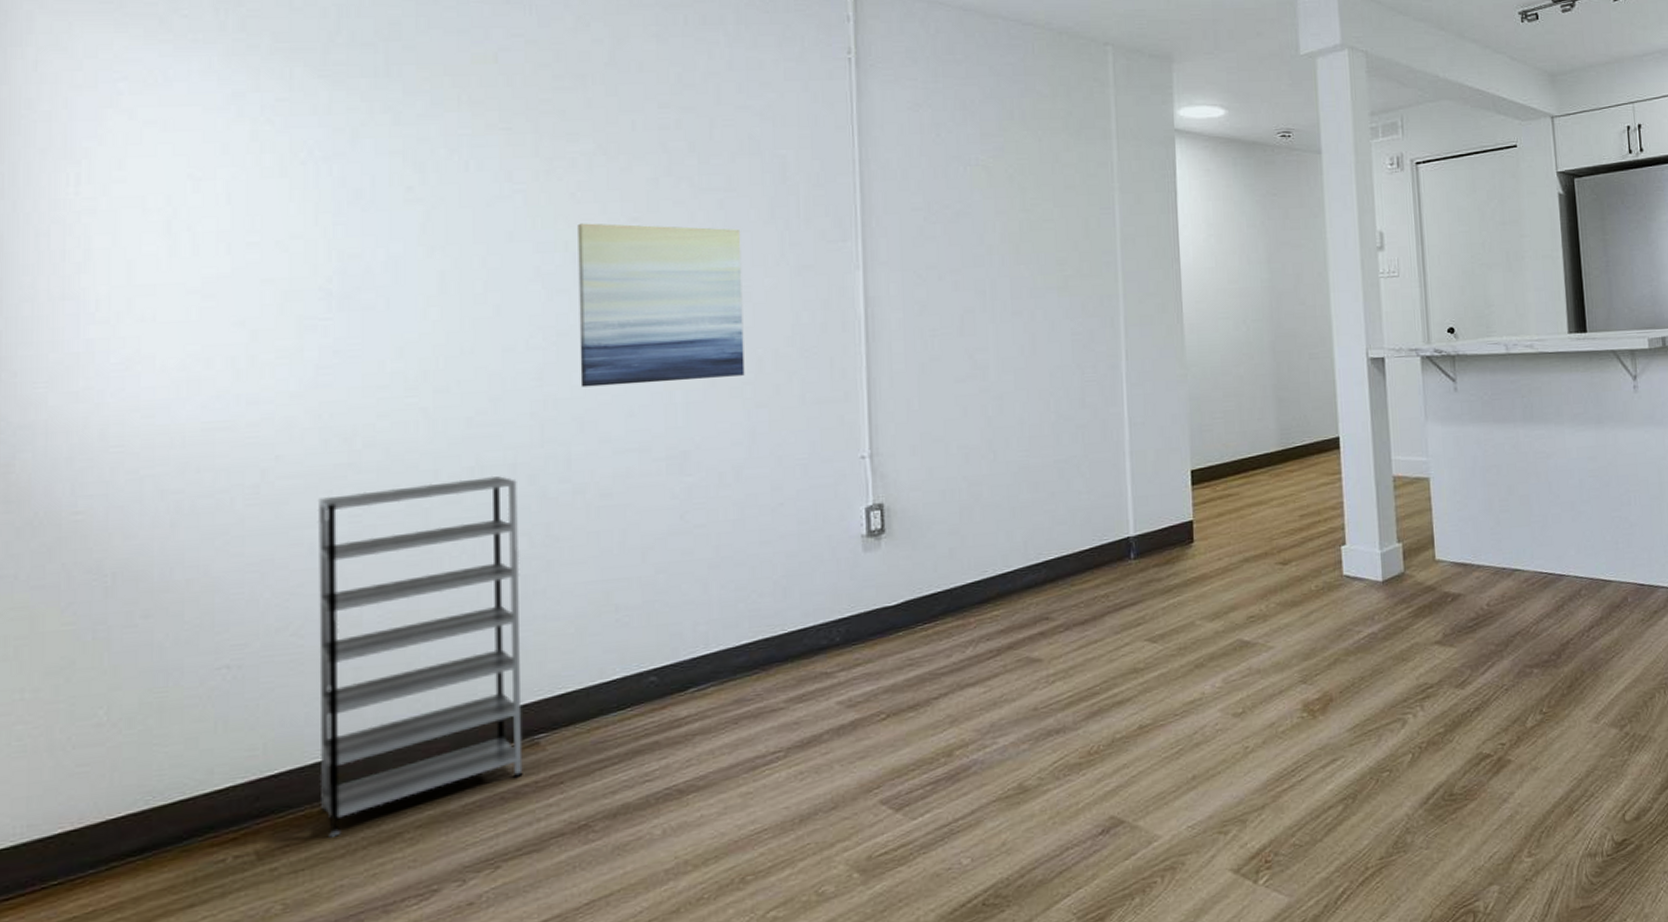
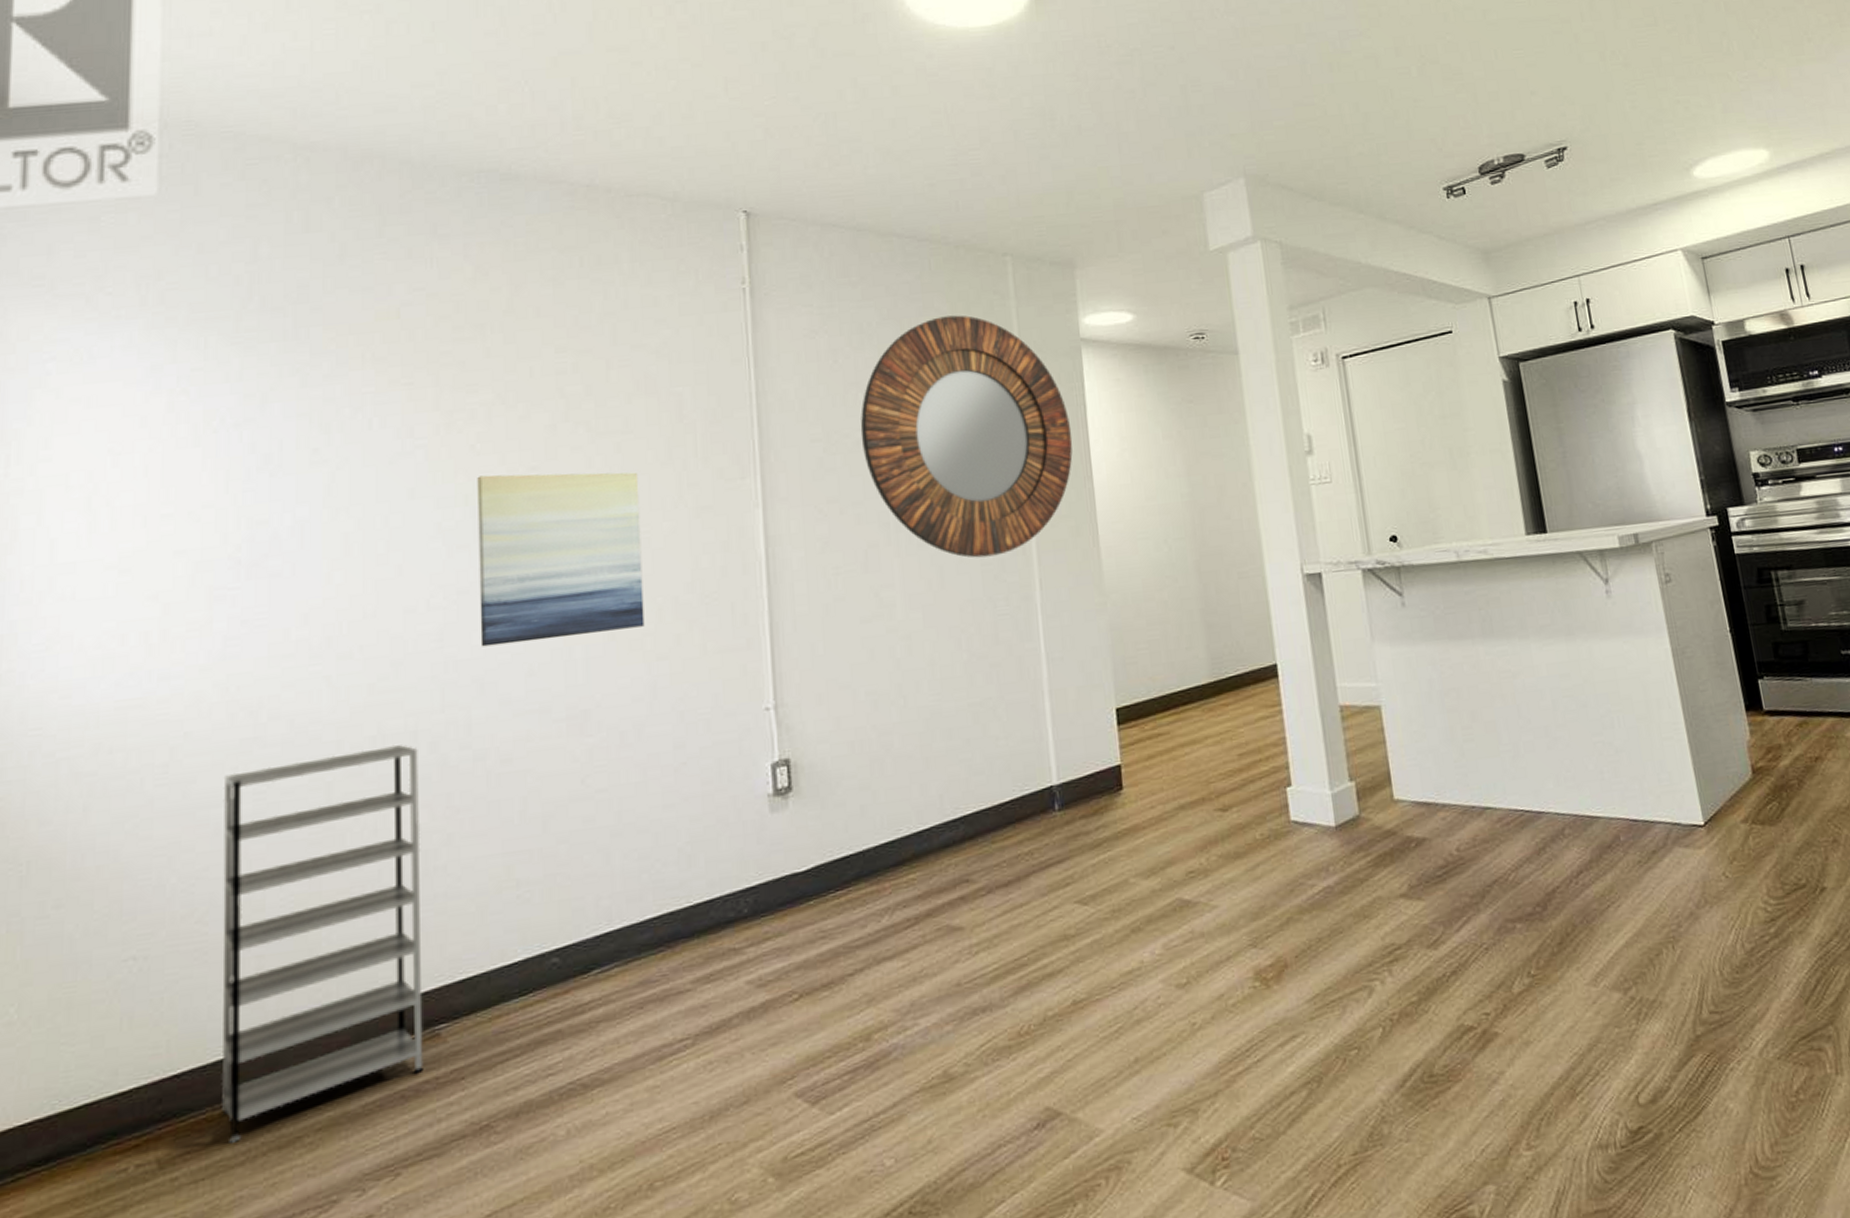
home mirror: none [960,99,1163,328] -> present [860,315,1073,558]

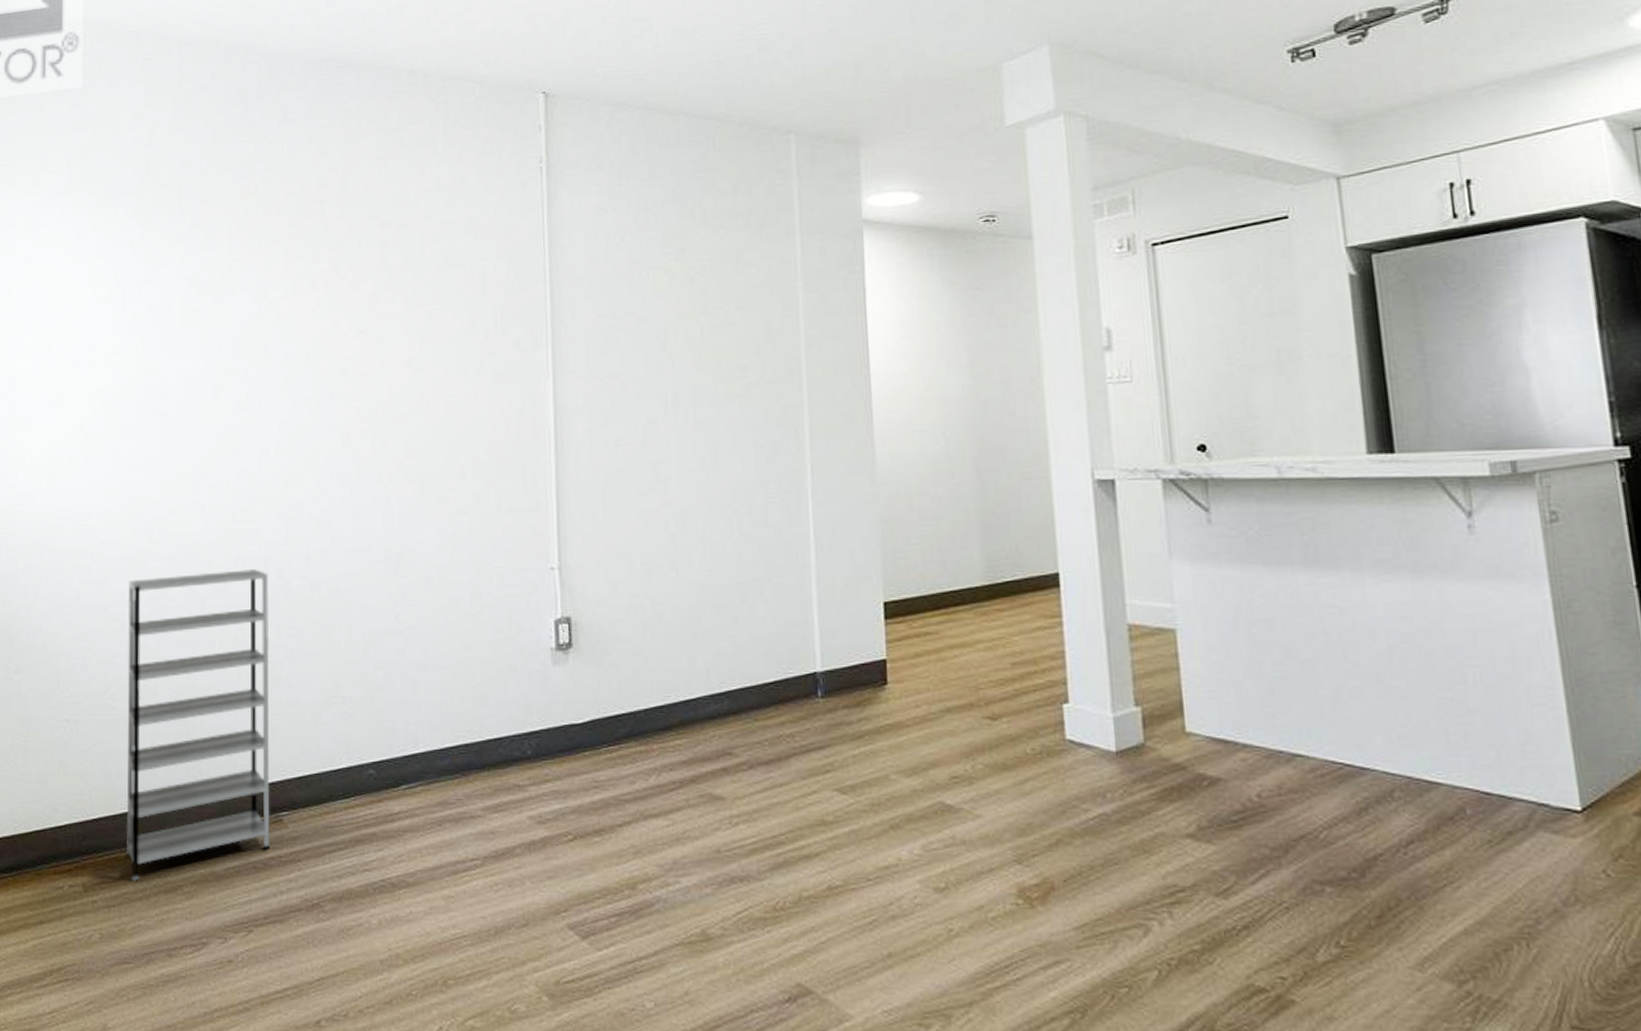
wall art: present [477,472,645,647] -> none [316,337,449,490]
home mirror: present [860,315,1073,558] -> none [643,194,851,439]

